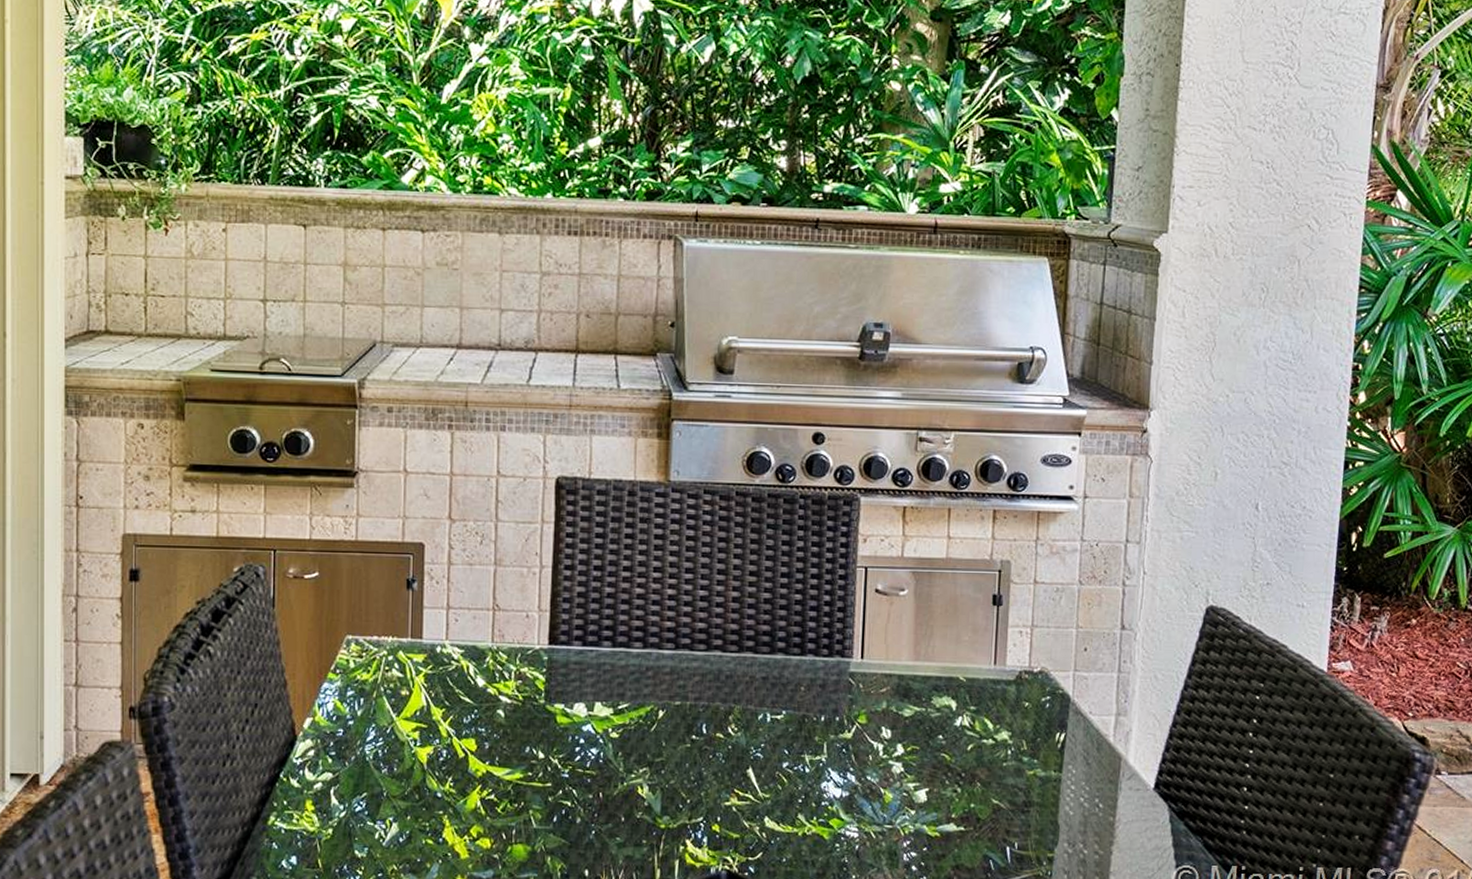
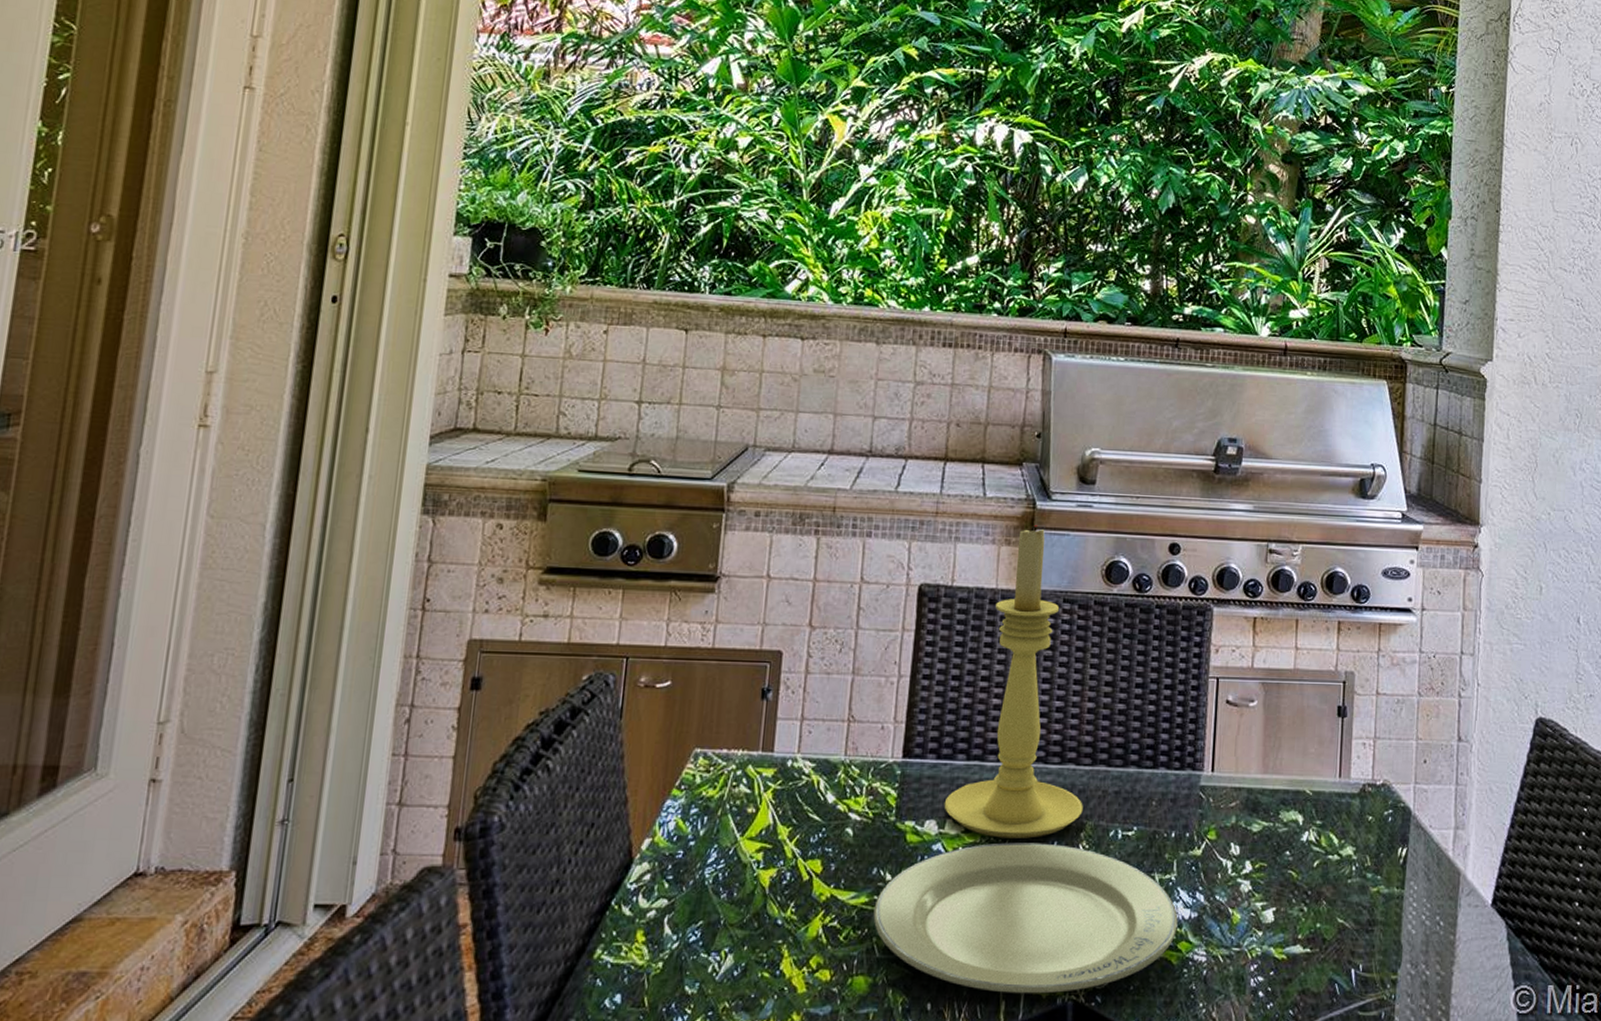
plate: none [528,724,829,864] -> present [873,842,1178,994]
candle holder: none [592,415,731,721] -> present [944,524,1083,839]

